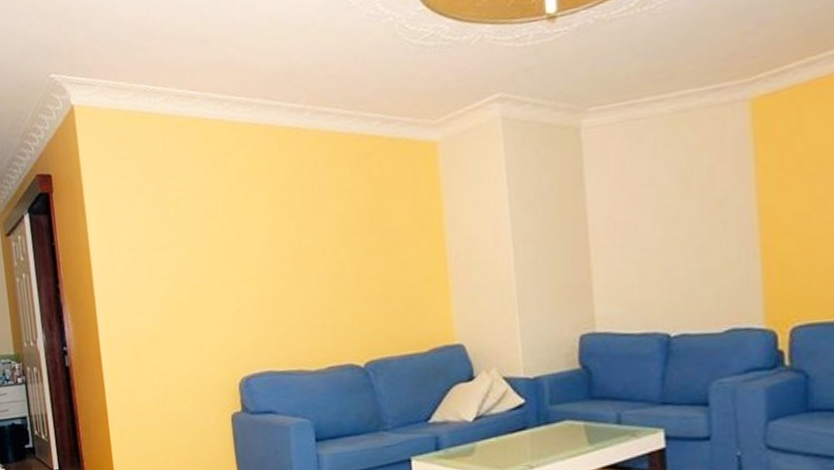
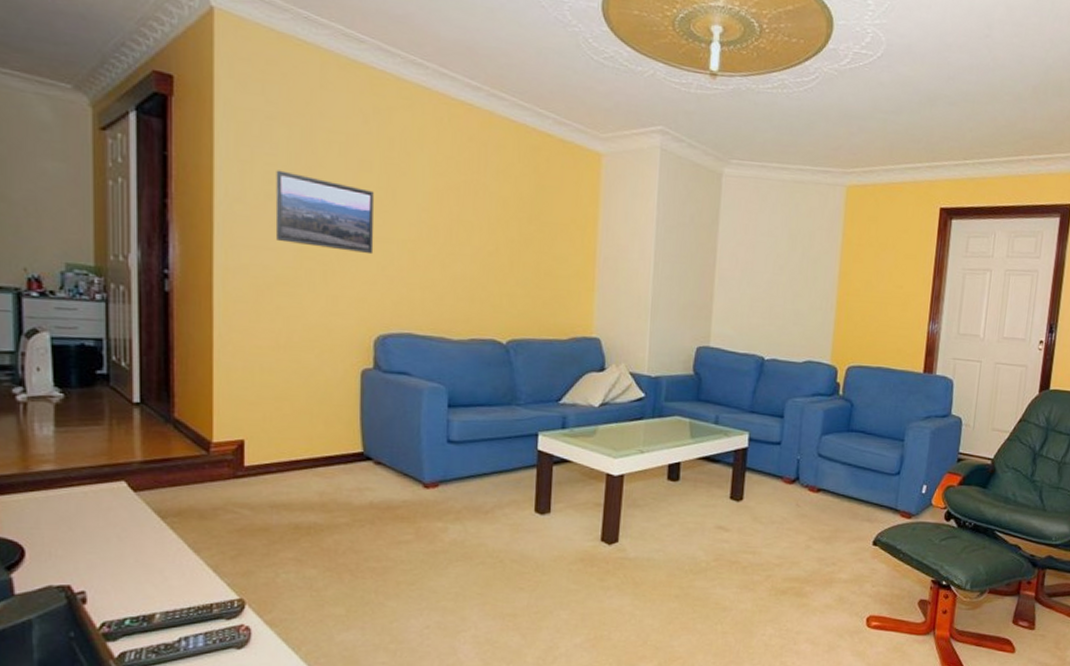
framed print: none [137,236,228,303] -> present [275,170,374,255]

